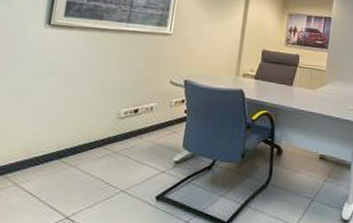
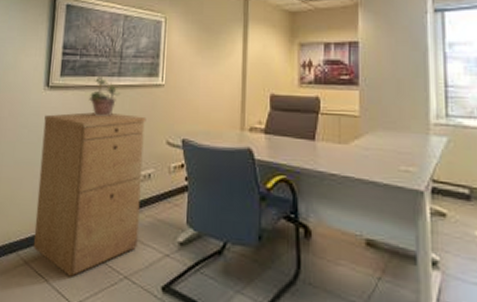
filing cabinet: none [24,50,153,194] -> present [33,112,147,277]
potted plant: none [94,21,129,57] -> present [88,76,121,116]

